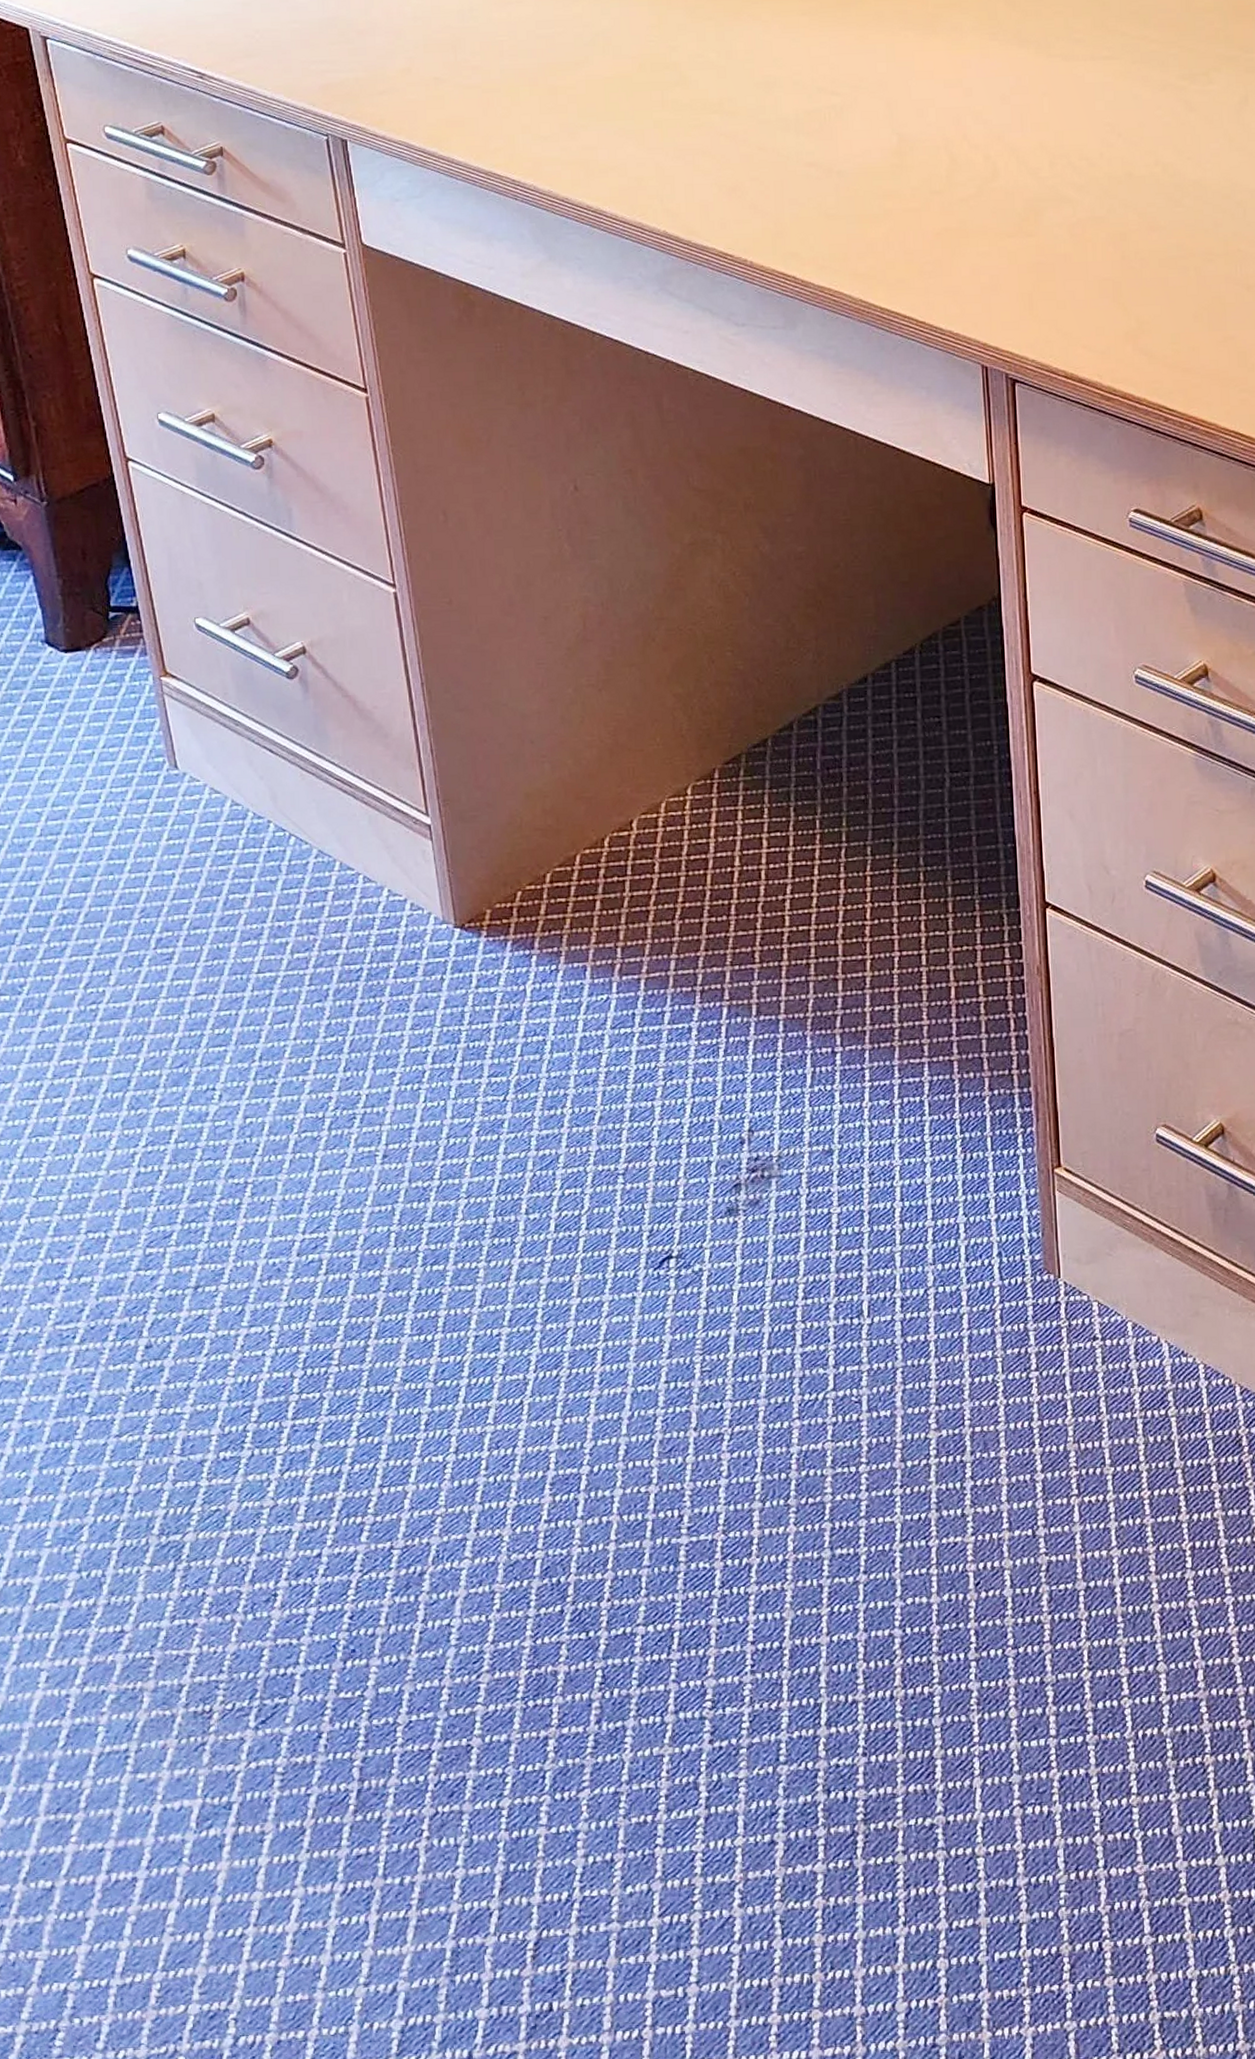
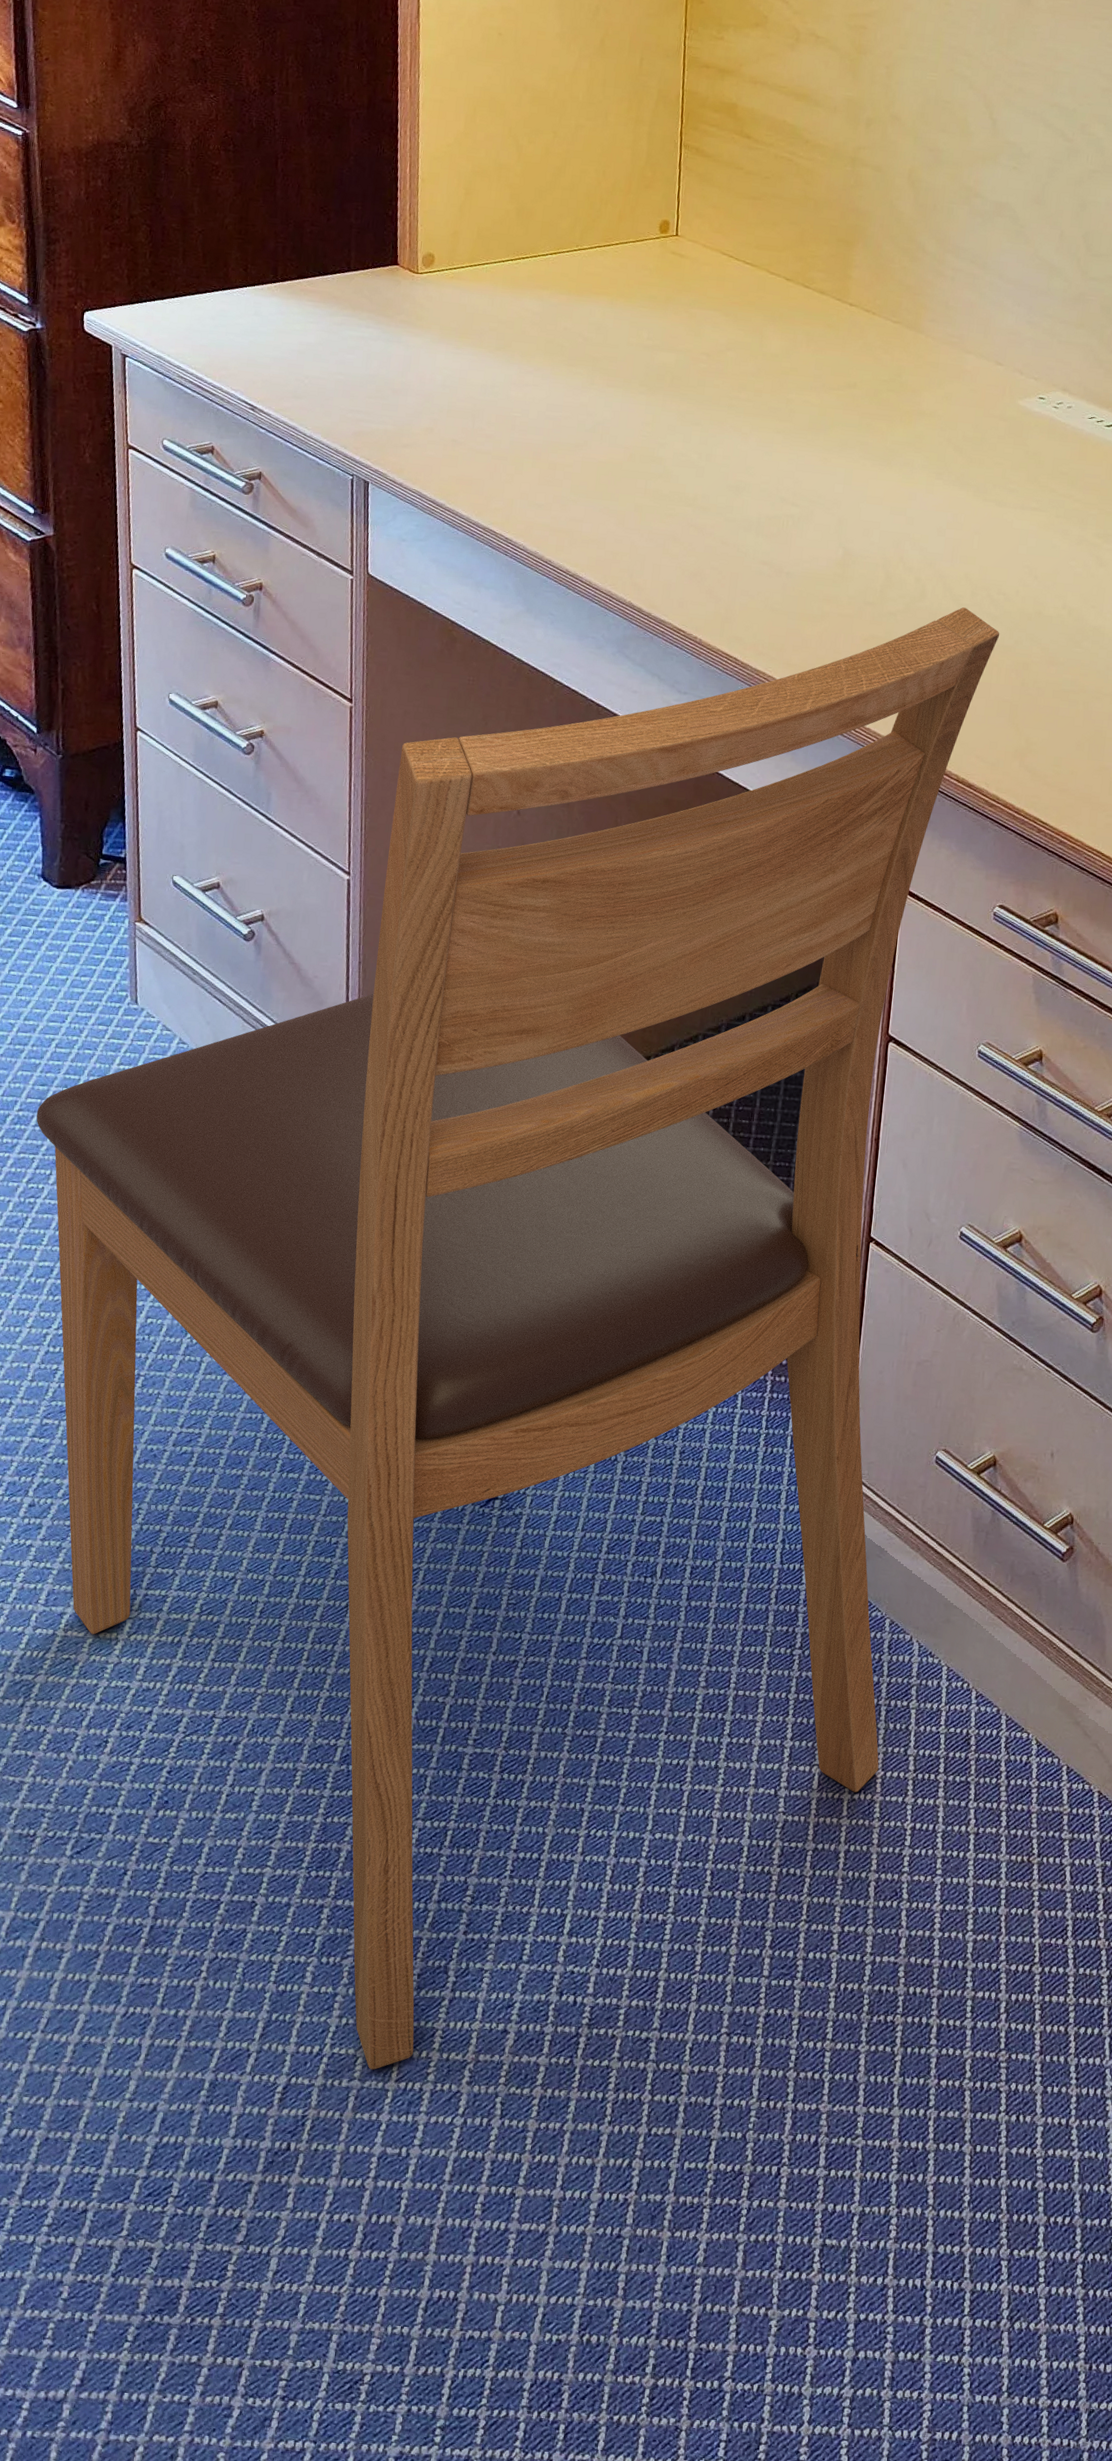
chair: none [83,181,1144,1909] -> present [36,607,1000,2070]

